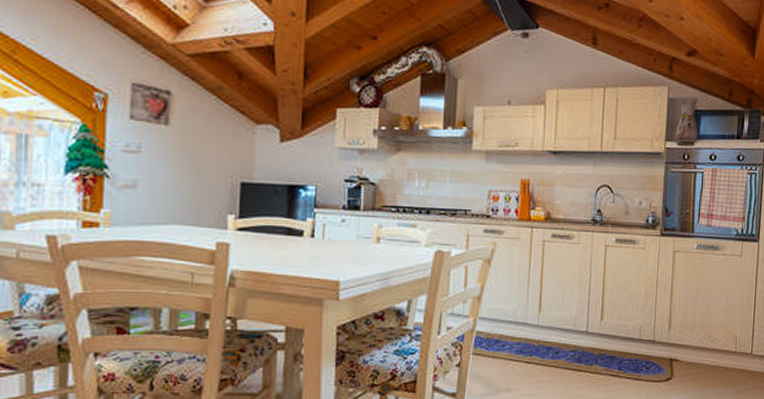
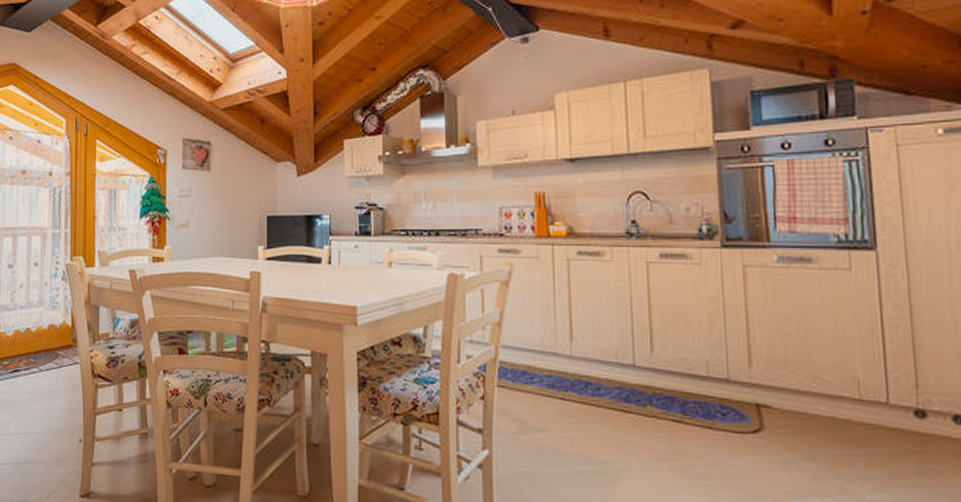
vase: present [675,99,698,147] -> none [726,79,759,138]

